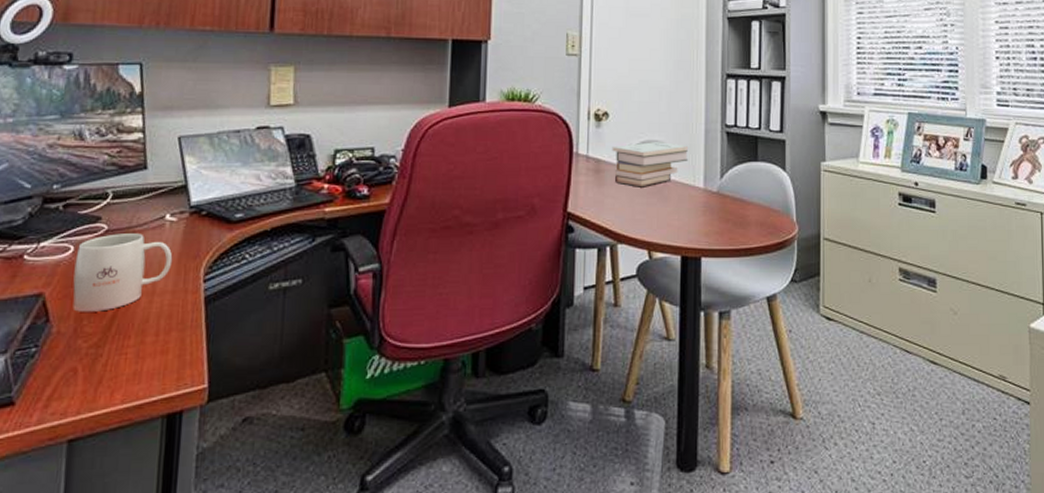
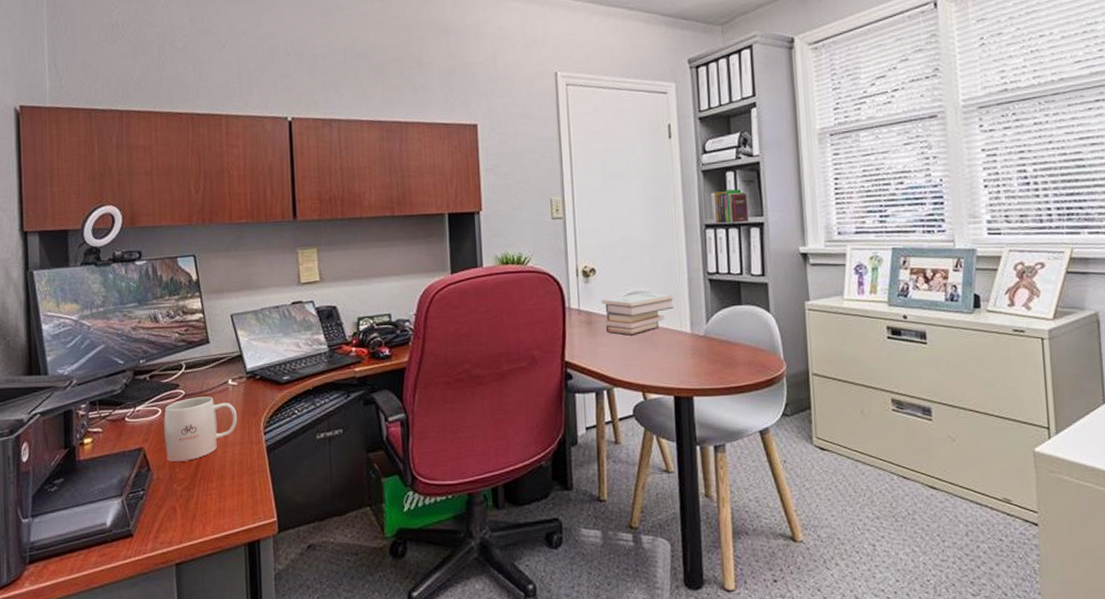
books: none [734,40,771,75] -> present [711,189,749,224]

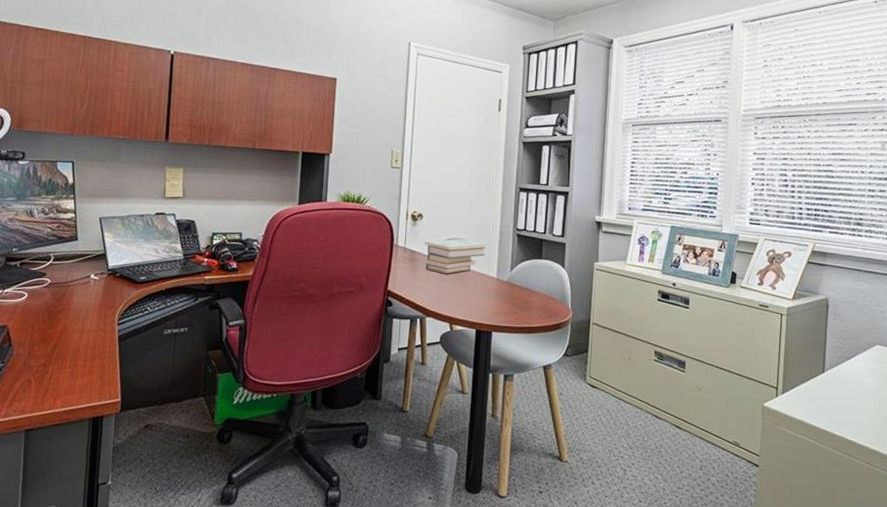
mug: present [163,396,238,462] -> none [27,286,96,342]
books: present [711,189,749,224] -> none [526,161,558,190]

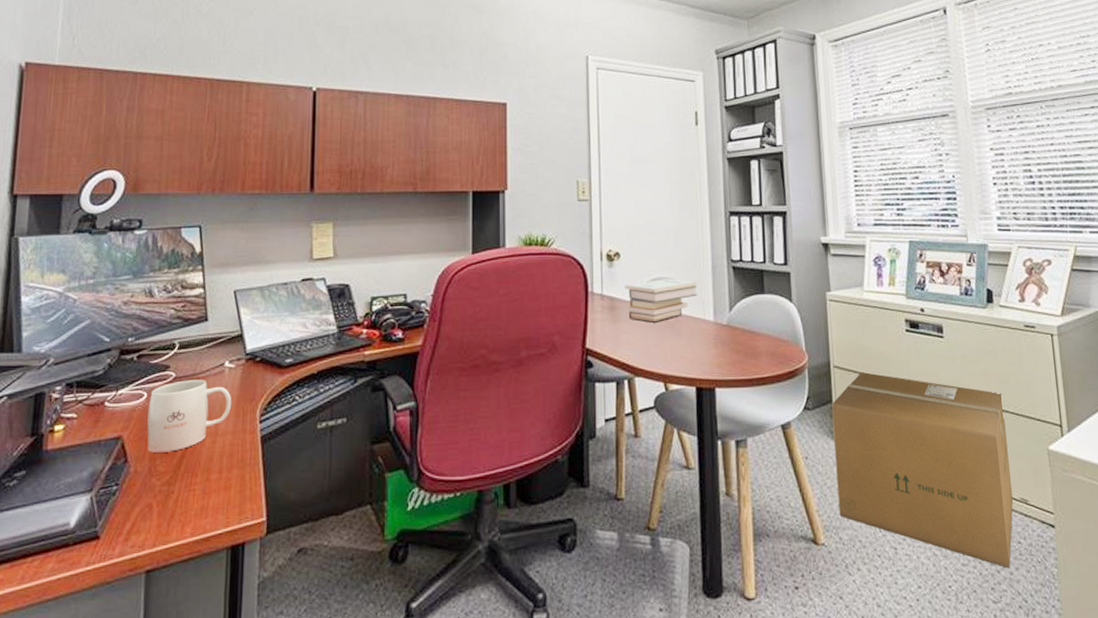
mug: none [27,286,96,342] -> present [147,380,232,453]
box: none [582,330,732,495] -> present [832,372,1014,569]

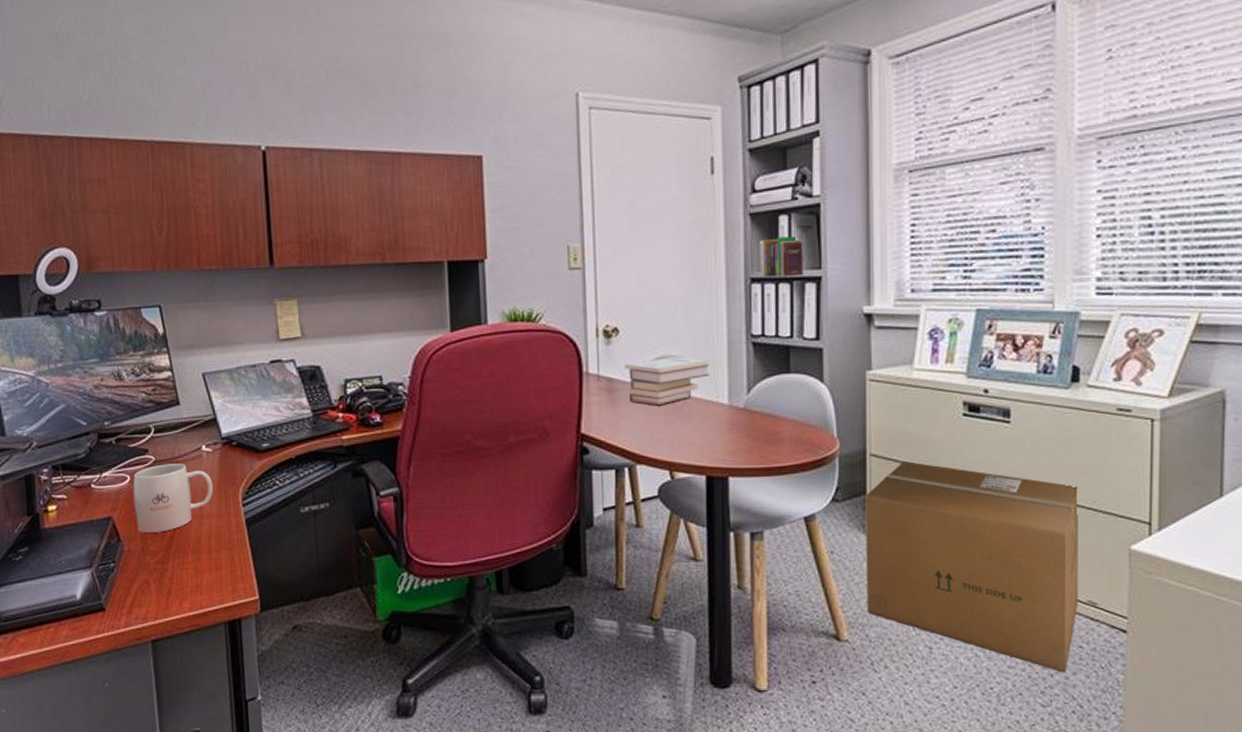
books: none [735,178,772,211] -> present [759,236,803,278]

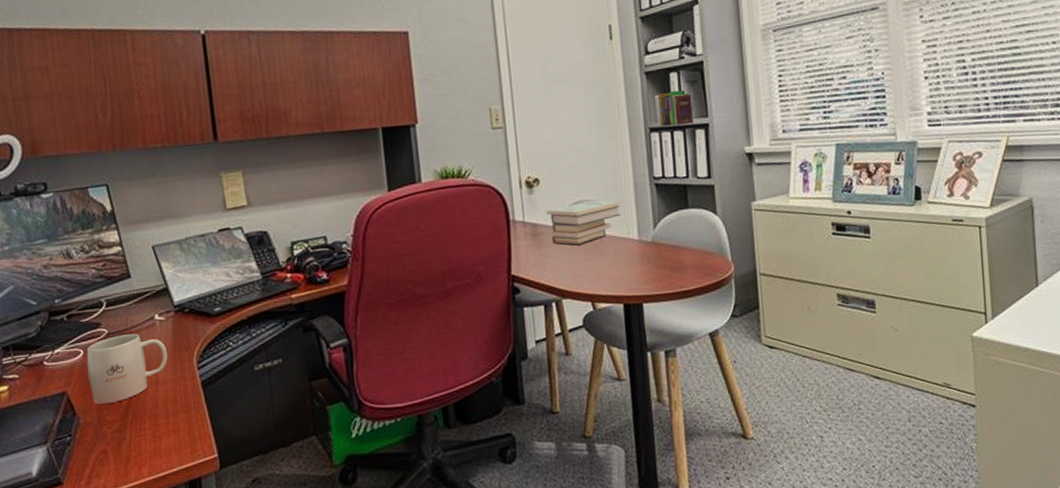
box: present [866,461,1079,673] -> none [759,277,937,447]

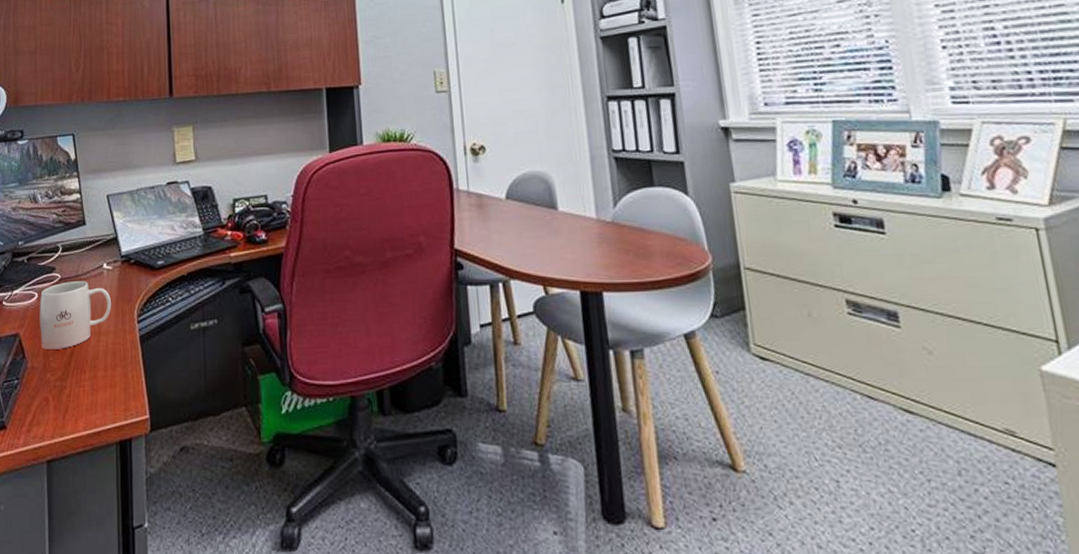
books: present [546,200,621,246] -> none [493,172,576,221]
books: present [655,90,694,127] -> none [612,57,657,96]

